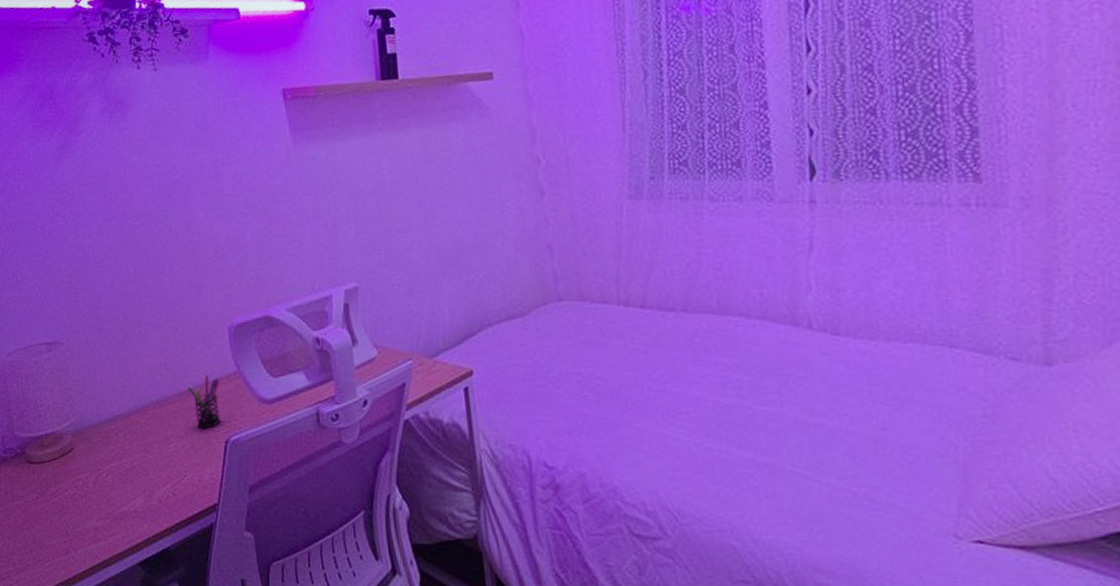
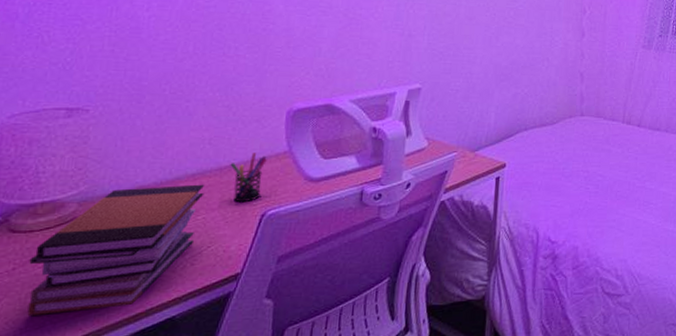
book stack: none [47,411,171,543] -> present [27,184,204,317]

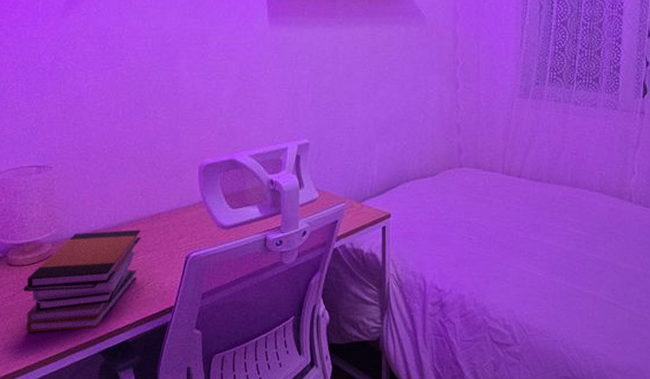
pen holder: present [230,153,267,203] -> none [158,203,186,246]

